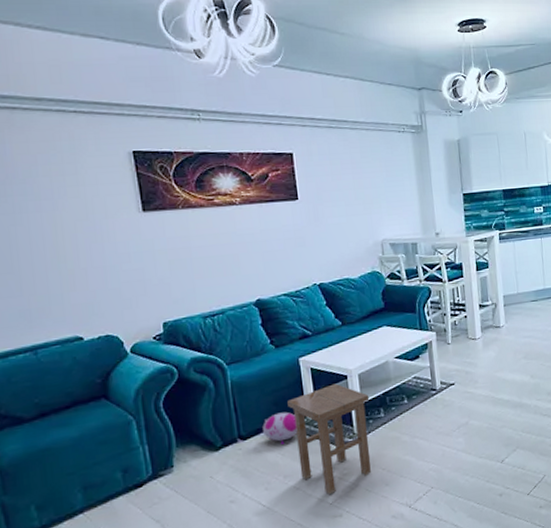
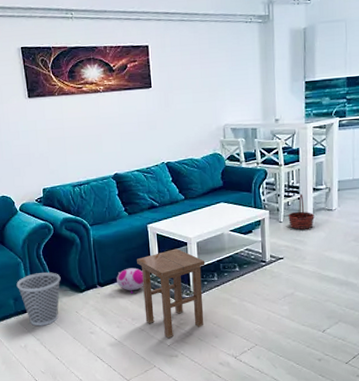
wastebasket: none [126,428,189,504] -> present [16,272,61,327]
basket: none [455,311,483,351] -> present [287,193,315,230]

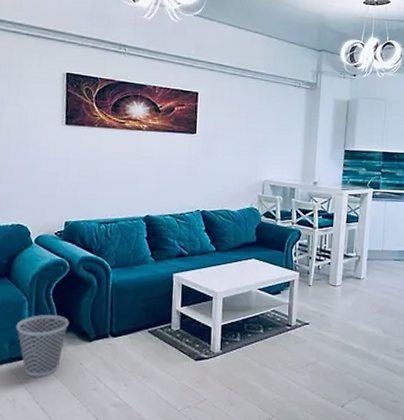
plush toy: present [116,268,144,293] -> none [131,319,162,348]
stool: present [137,248,206,339] -> none [156,302,230,403]
basket: present [287,193,315,230] -> none [317,259,343,296]

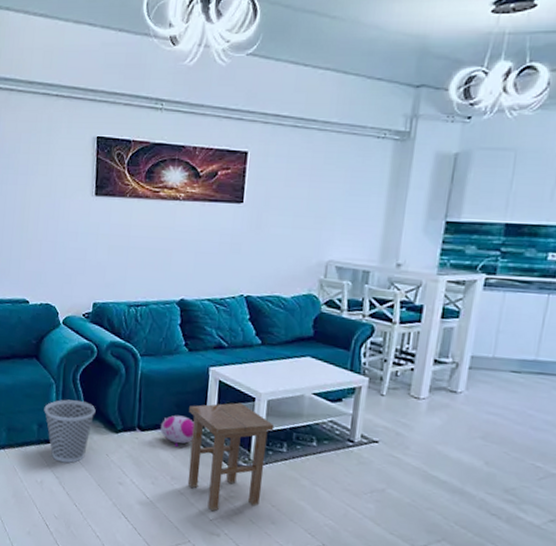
plush toy: none [131,319,162,348] -> present [161,415,195,447]
stool: none [156,302,230,403] -> present [187,402,275,512]

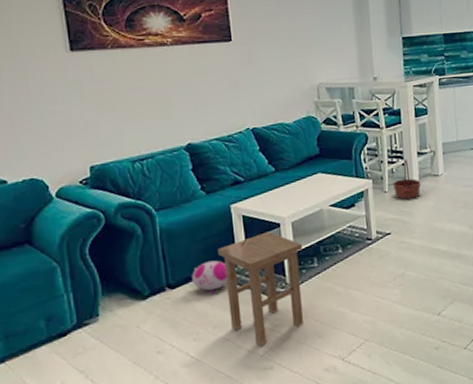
wastebasket: present [44,399,96,464] -> none [50,276,116,354]
basket: none [392,364,431,411] -> present [392,159,421,200]

